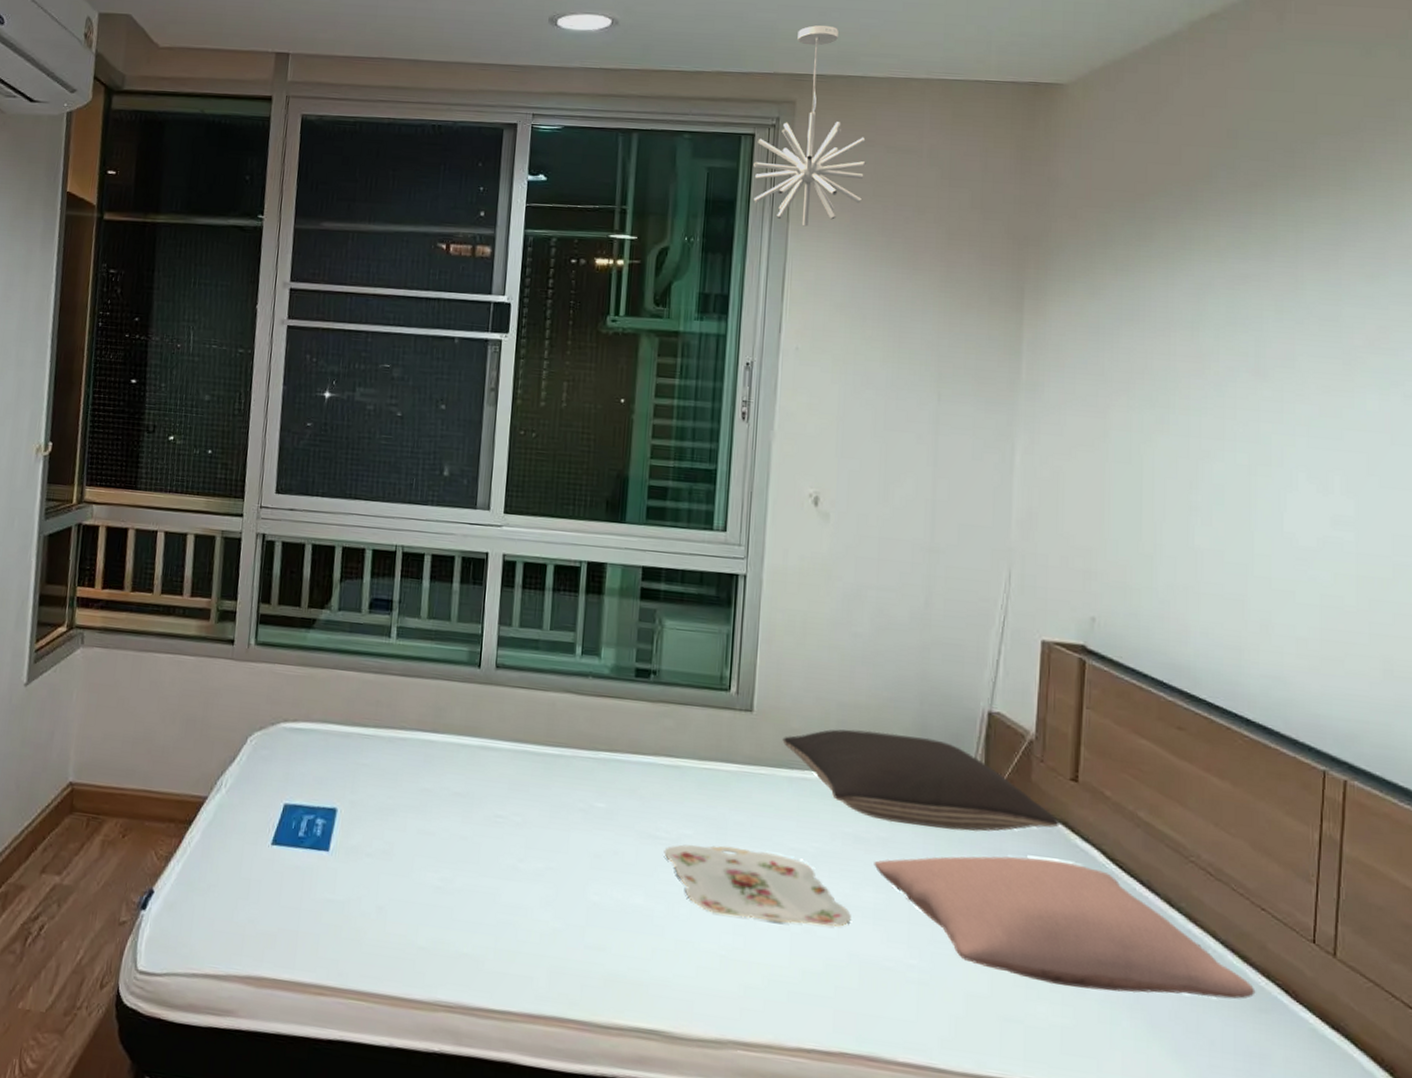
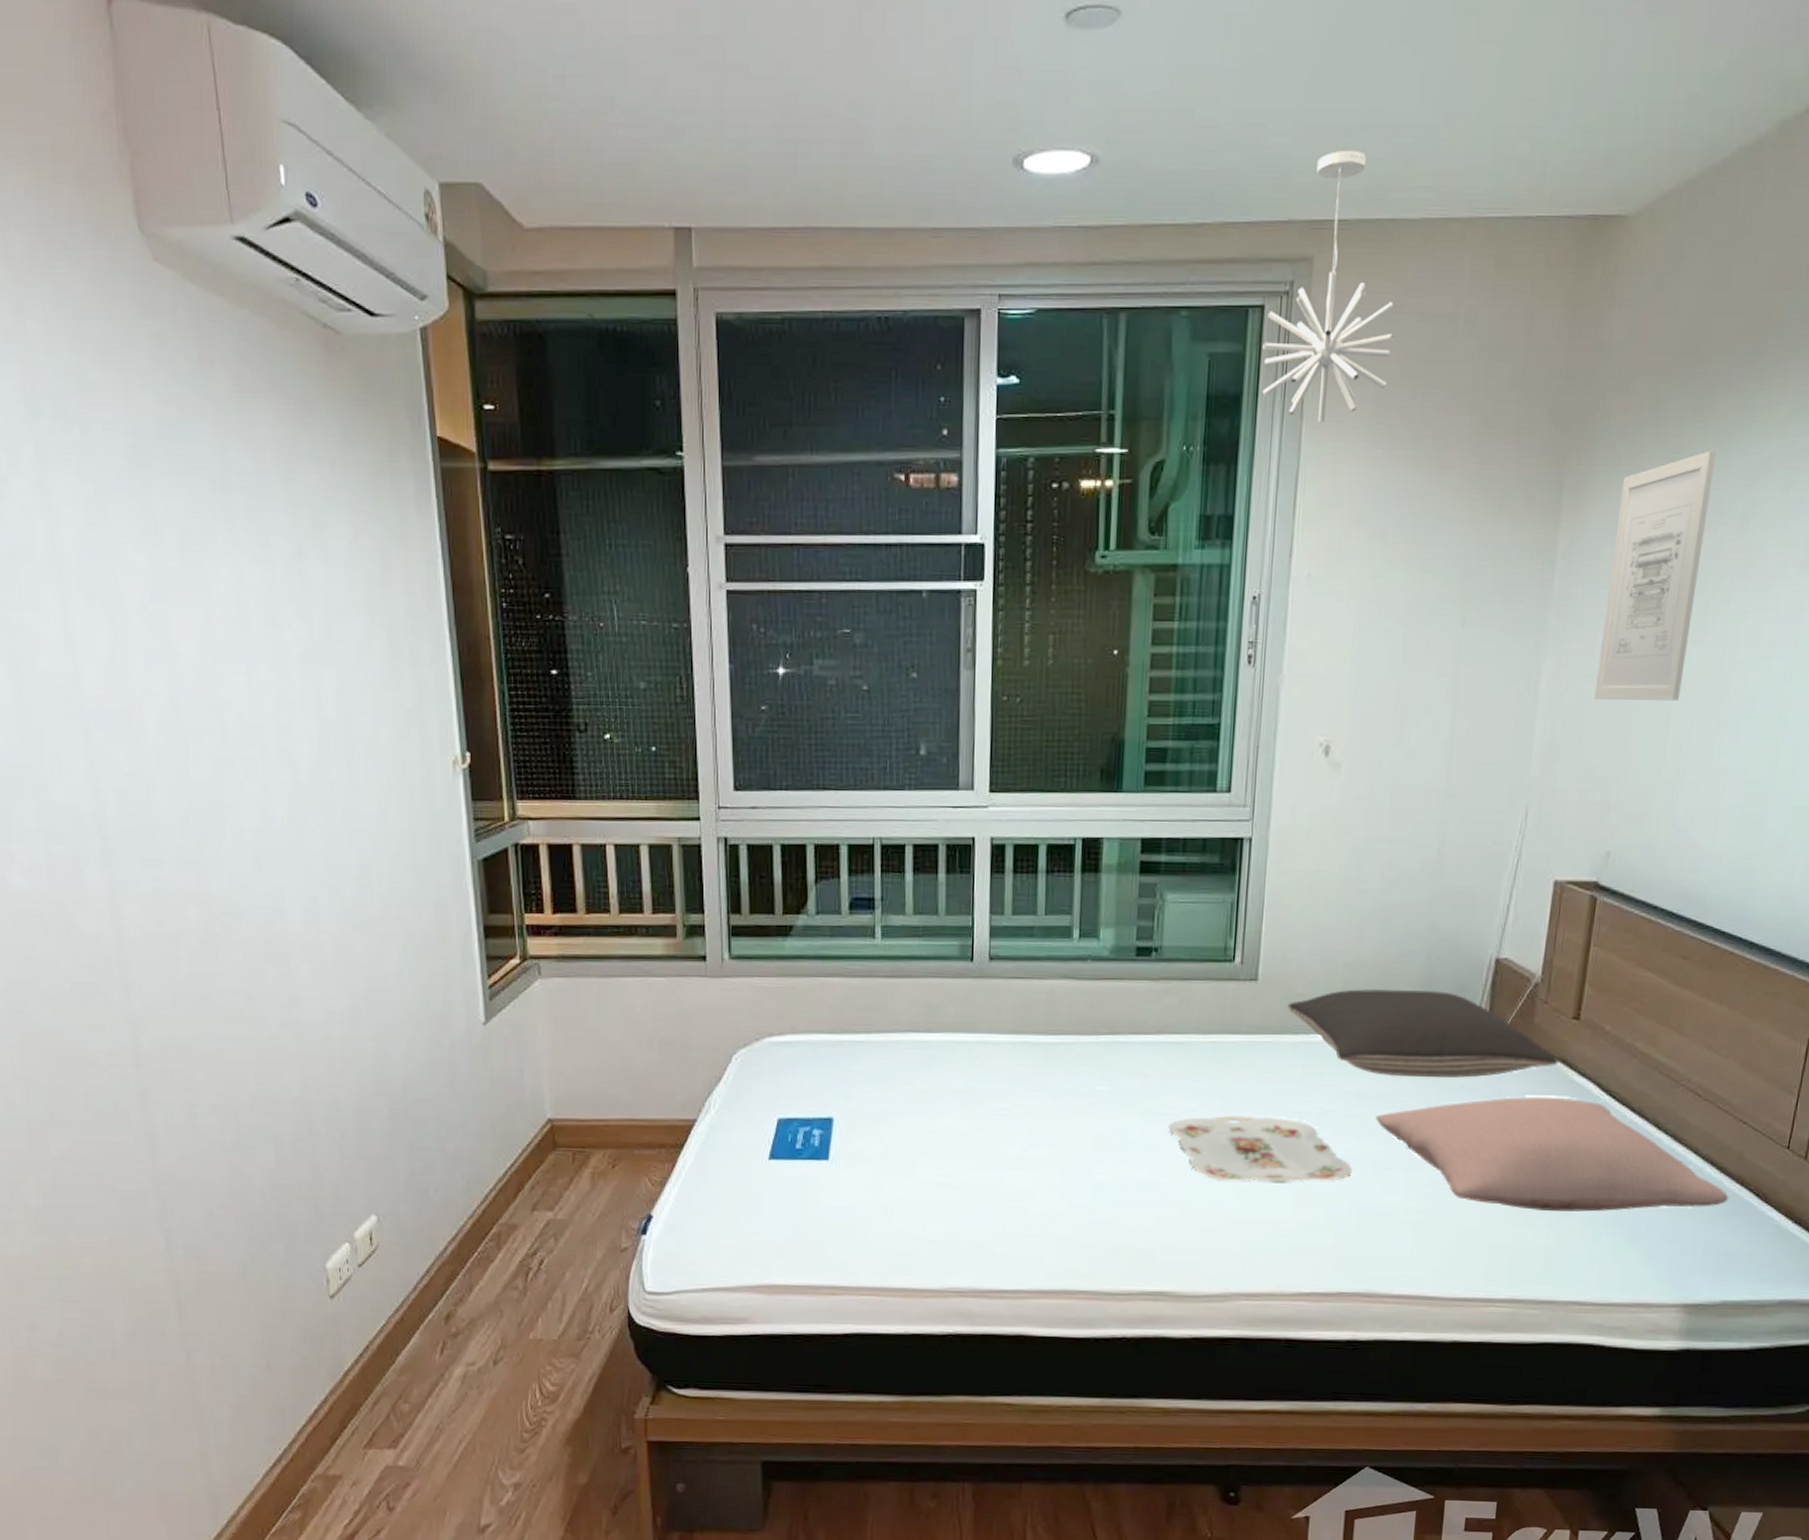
wall art: none [1066,270,1162,482] -> present [1593,450,1716,701]

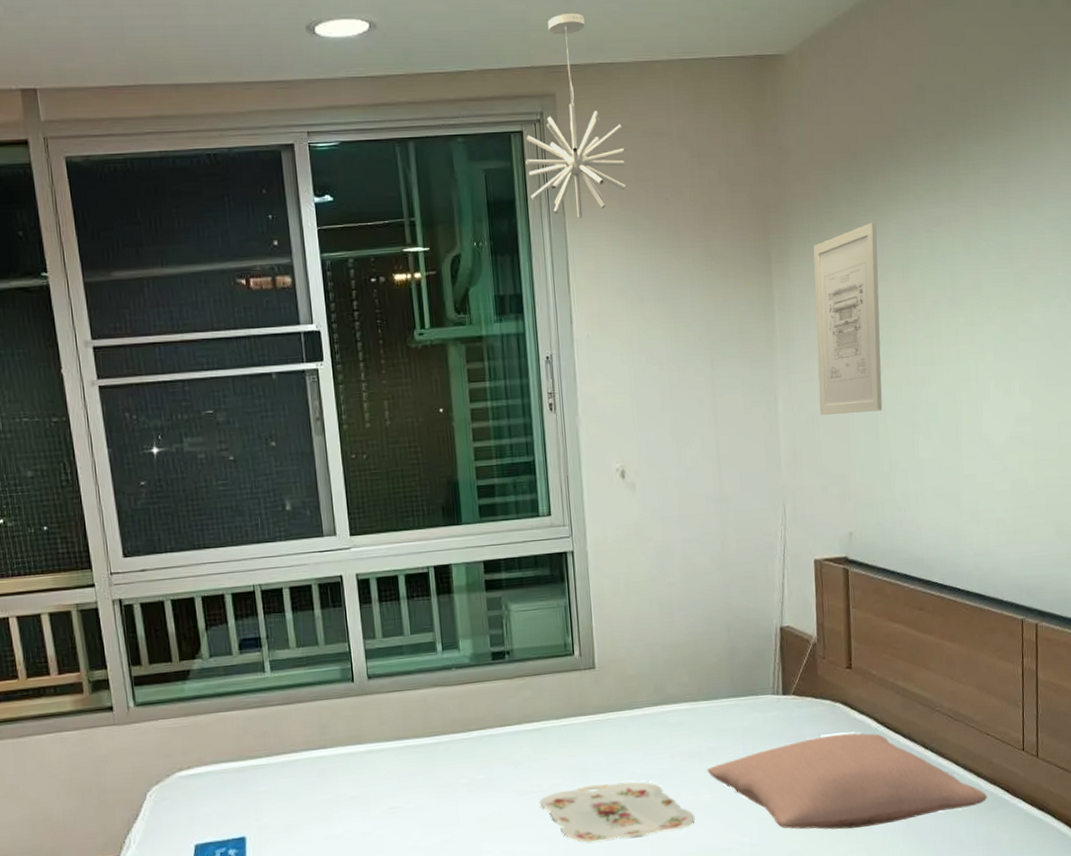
pillow: present [1287,988,1559,1078] -> none [622,658,842,735]

